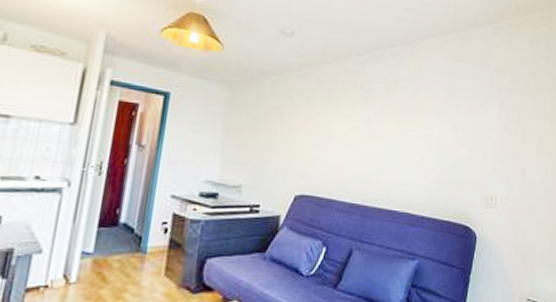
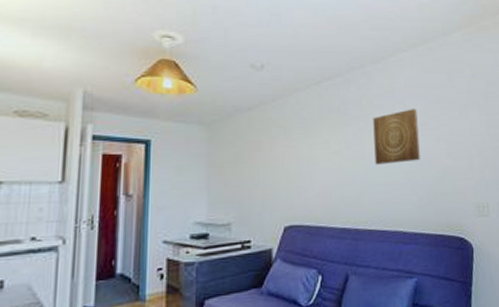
wall art: none [392,94,440,147] -> present [373,109,420,165]

